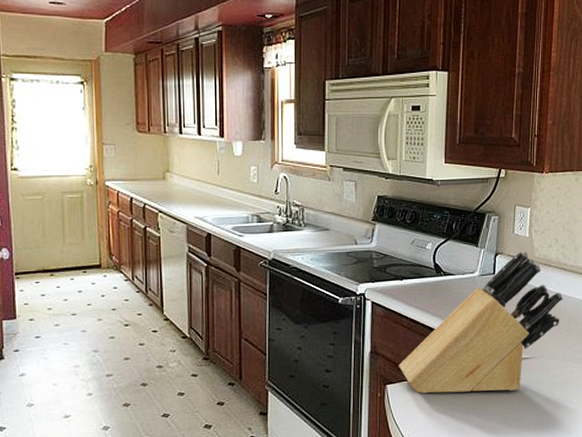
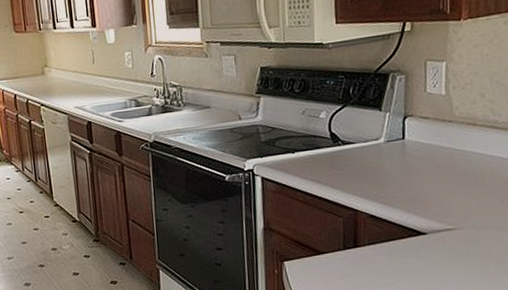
knife block: present [398,250,563,394] -> none [295,110,495,270]

